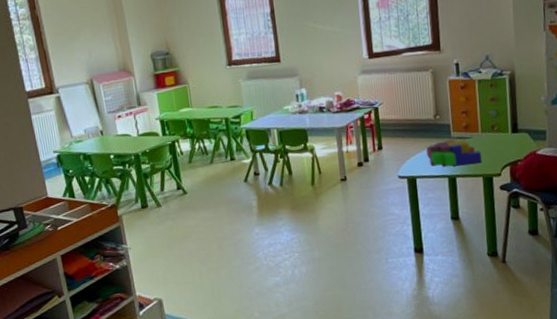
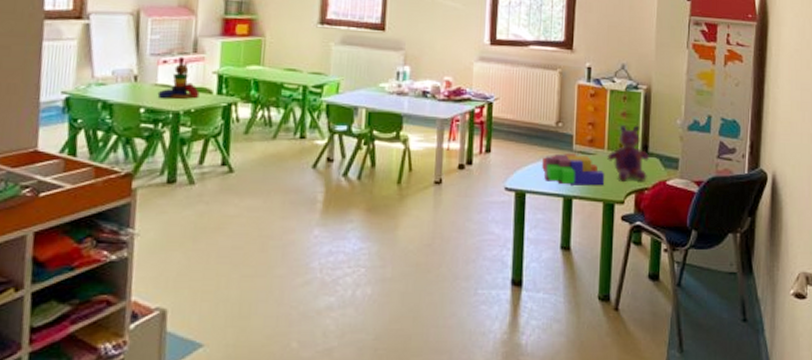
stacking toy: none [119,110,150,145] -> present [157,56,200,99]
stuffed animal: none [482,107,520,157] -> present [607,125,650,182]

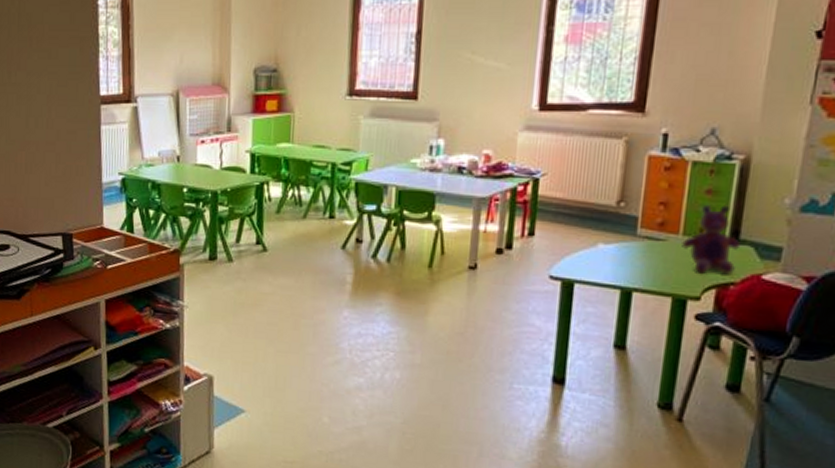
stacking toy: present [157,56,200,99] -> none [197,136,234,178]
toy blocks: present [542,153,605,186] -> none [596,238,678,278]

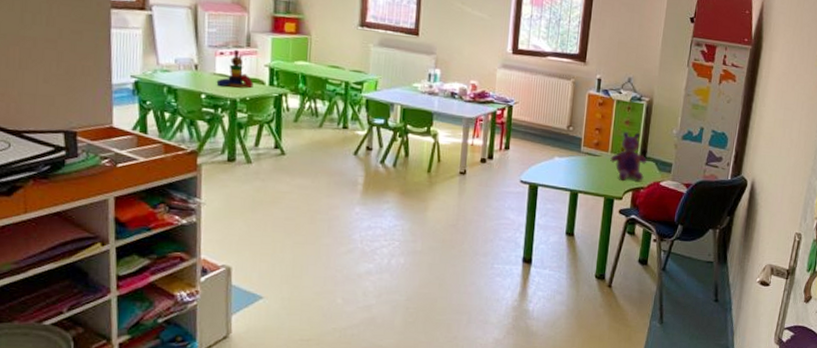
stacking toy: none [197,136,234,178] -> present [216,49,254,88]

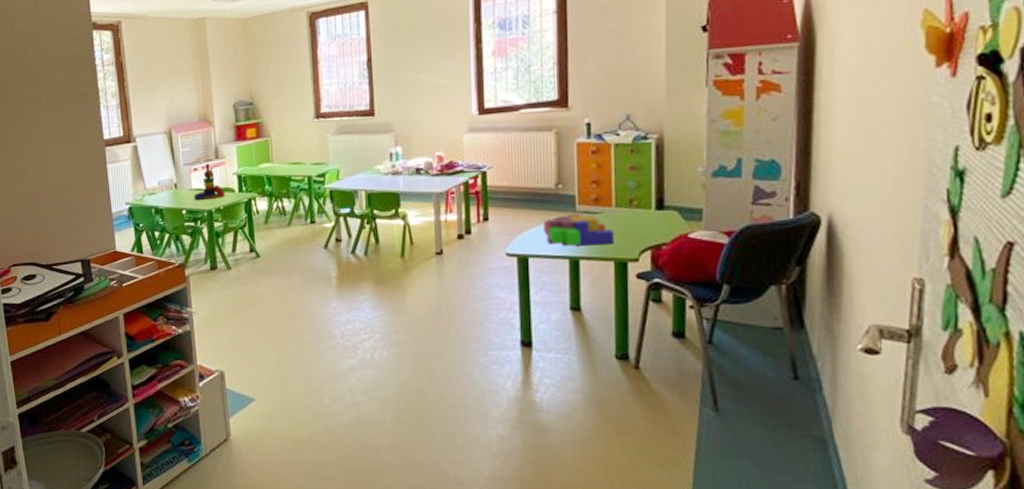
toy blocks: none [553,153,608,183] -> present [543,213,615,246]
stuffed animal: present [610,132,647,182] -> none [616,177,667,238]

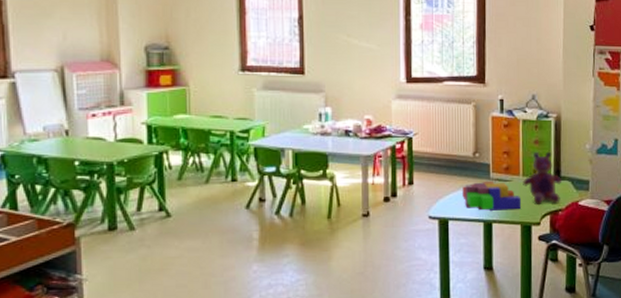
stacking toy: present [193,163,225,200] -> none [90,109,131,150]
stuffed animal: none [616,177,667,238] -> present [523,151,563,204]

